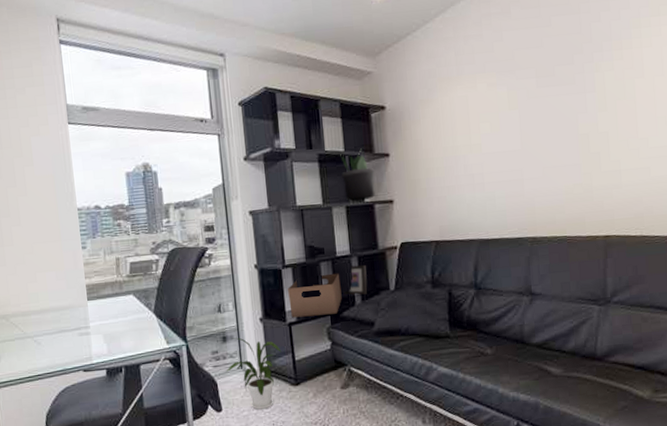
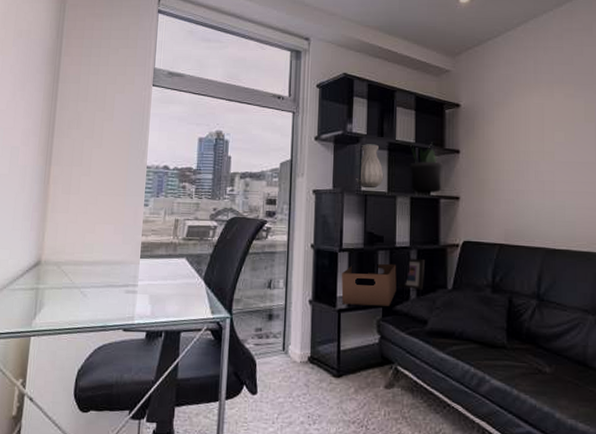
house plant: present [226,337,282,410] -> none [267,317,327,399]
vase: none [290,157,318,203] -> present [356,144,384,189]

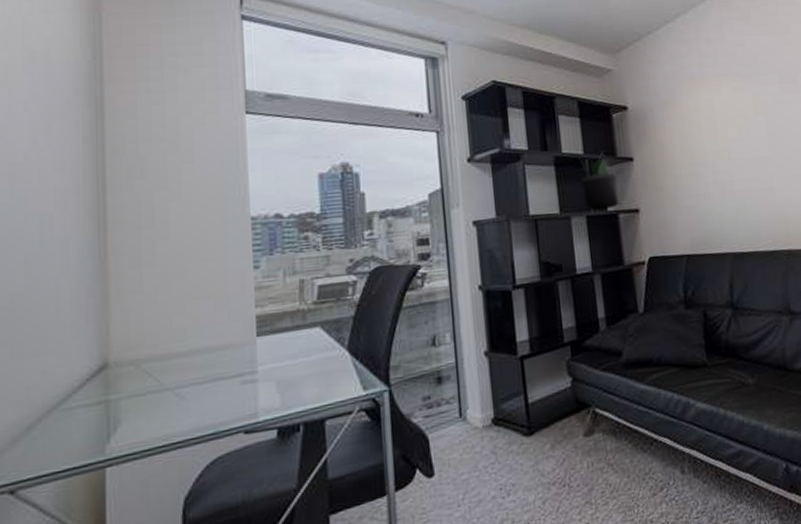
storage basket: present [341,263,397,306] -> none [519,293,584,350]
vase: present [356,144,384,189] -> none [522,160,554,212]
picture frame: present [399,258,425,291] -> none [586,283,613,321]

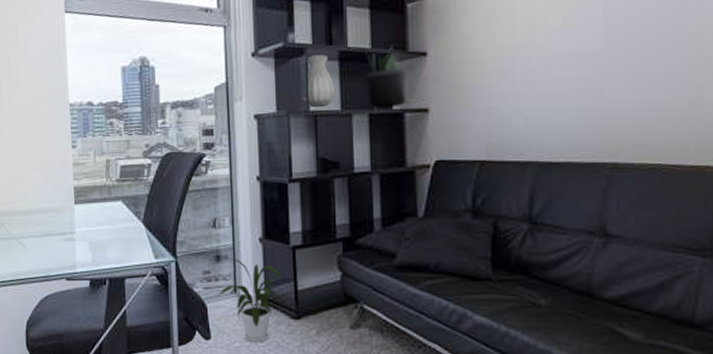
house plant: none [440,377,512,471] -> present [217,258,282,343]
vase: none [522,160,554,212] -> present [303,54,336,108]

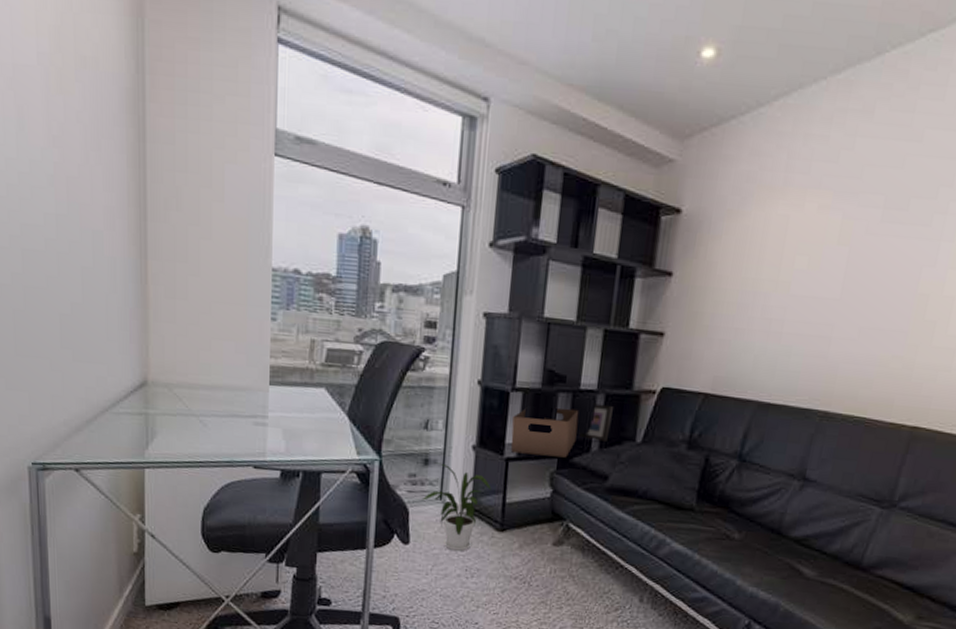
storage basket: none [294,192,358,241] -> present [511,408,579,458]
vase: present [303,54,336,108] -> none [538,256,574,316]
picture frame: none [360,184,390,221] -> present [579,403,613,443]
planter: present [366,45,407,109] -> none [606,259,650,326]

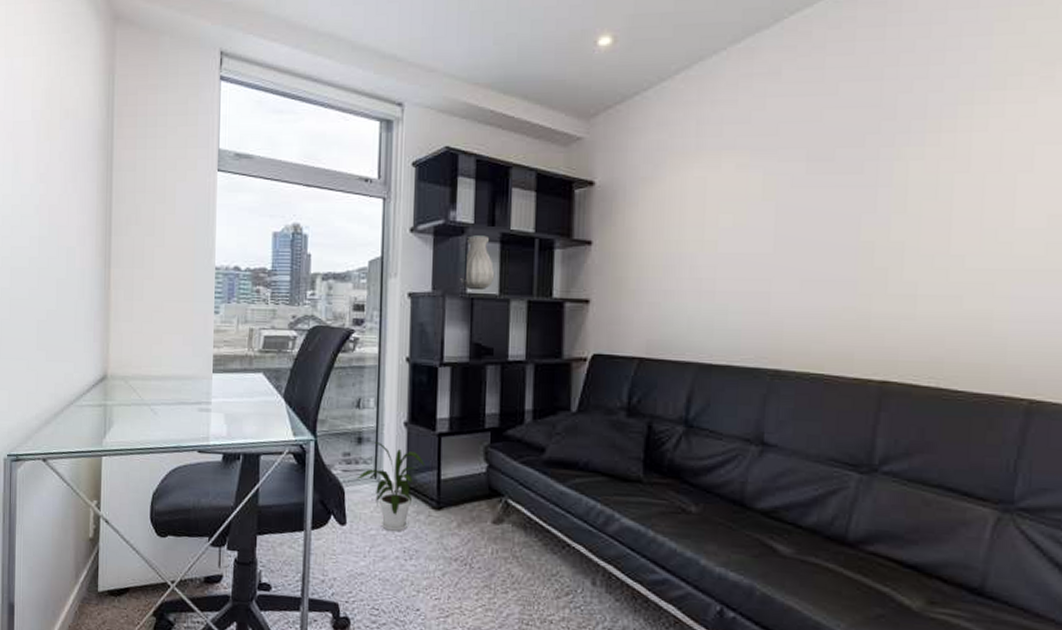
storage basket: present [511,408,579,458] -> none [442,380,509,431]
vase: none [538,256,574,316] -> present [460,235,495,291]
picture frame: present [579,403,613,443] -> none [511,374,544,414]

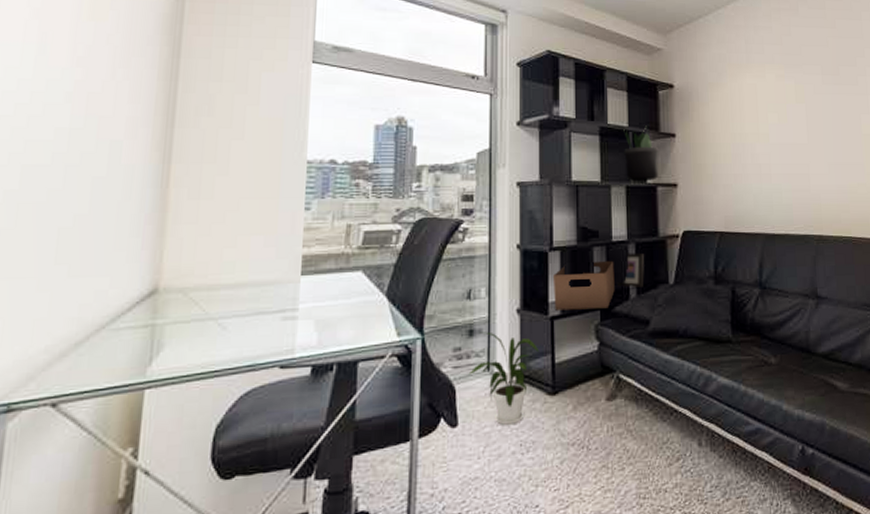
storage basket: none [442,380,509,431] -> present [553,260,615,311]
vase: present [460,235,495,291] -> none [565,129,596,178]
picture frame: none [511,374,544,414] -> present [617,252,645,289]
planter: none [528,231,570,296] -> present [623,126,659,182]

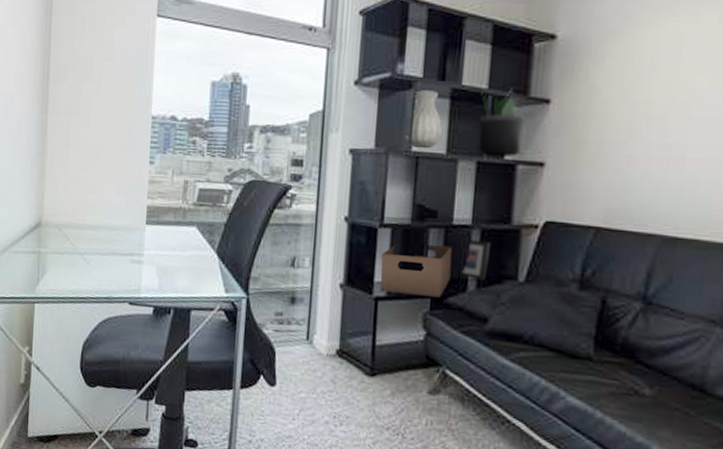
house plant: present [468,331,539,426] -> none [288,301,360,397]
vase: none [565,129,596,178] -> present [405,90,443,149]

